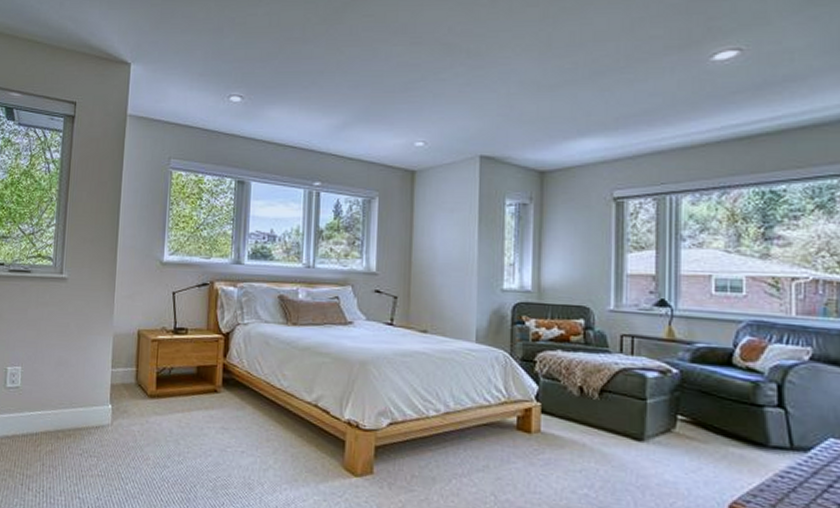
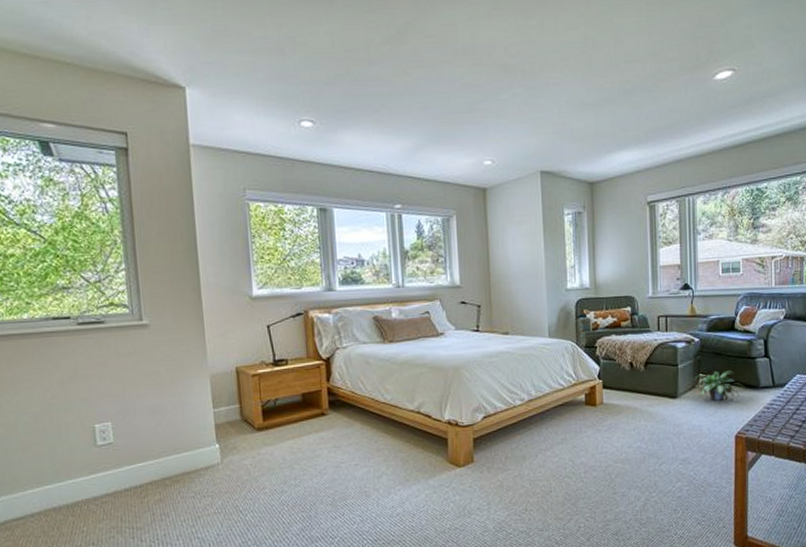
potted plant: none [669,413,749,456] -> present [694,370,747,401]

